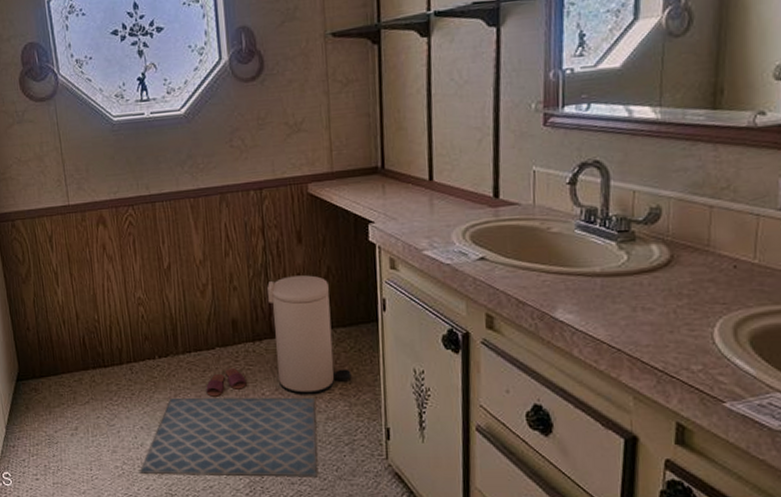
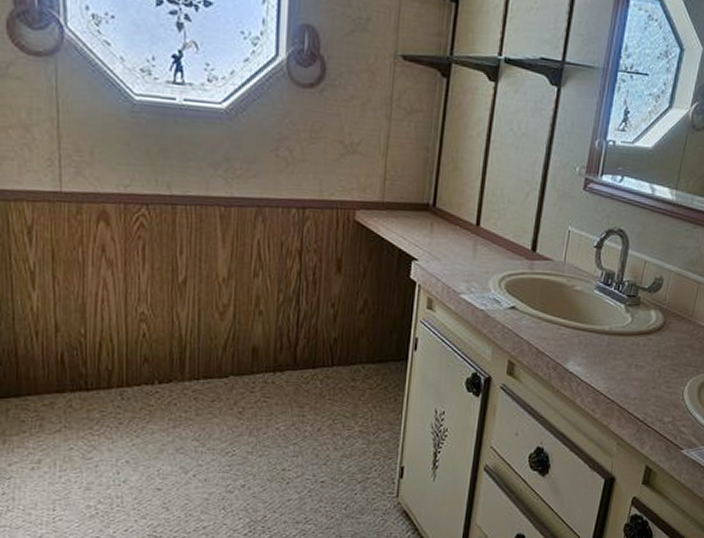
bath mat: present [139,397,318,476] -> none [117,429,332,515]
slippers: present [206,368,246,397] -> none [212,400,260,430]
pedal bin: present [267,275,352,395] -> none [297,306,374,432]

